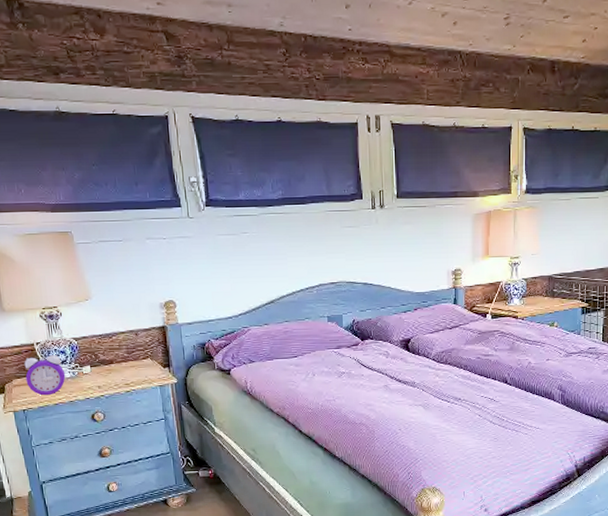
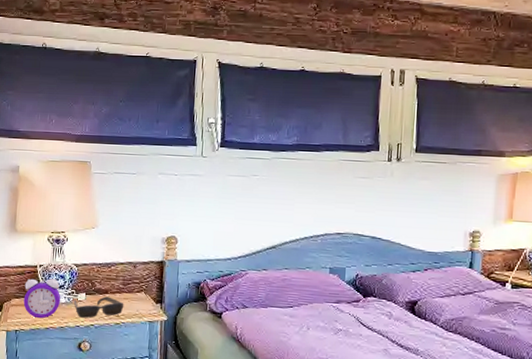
glasses: none [79,366,132,391] -> present [73,296,124,319]

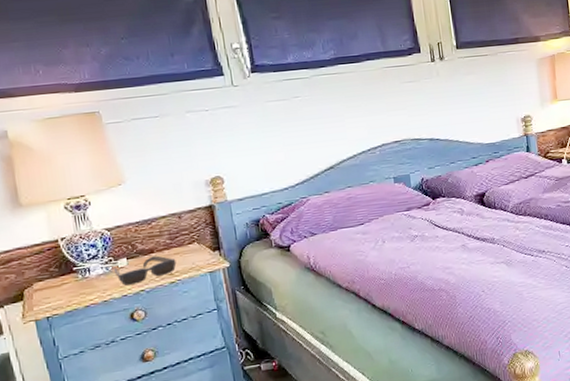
alarm clock: present [23,278,61,319] -> none [46,250,98,298]

